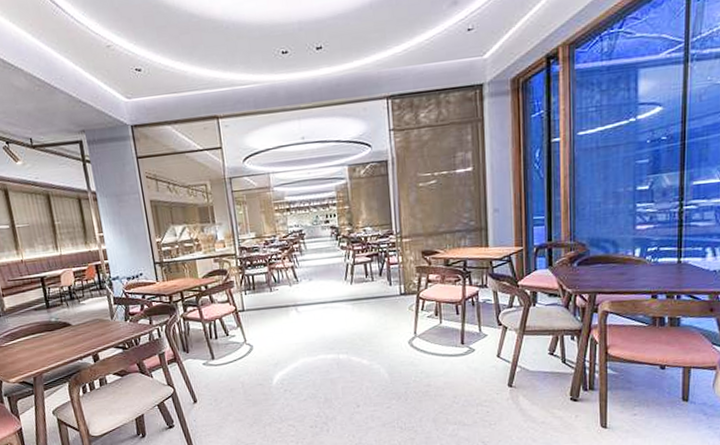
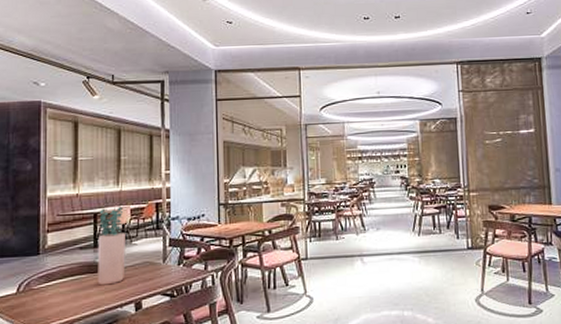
vase: none [46,264,79,342] -> present [98,200,125,286]

